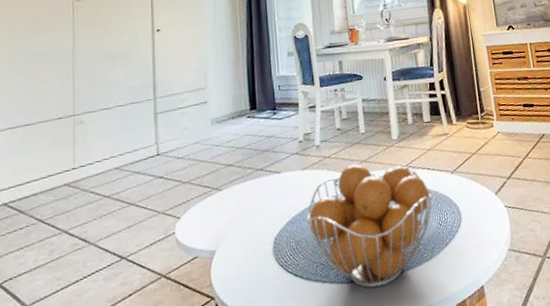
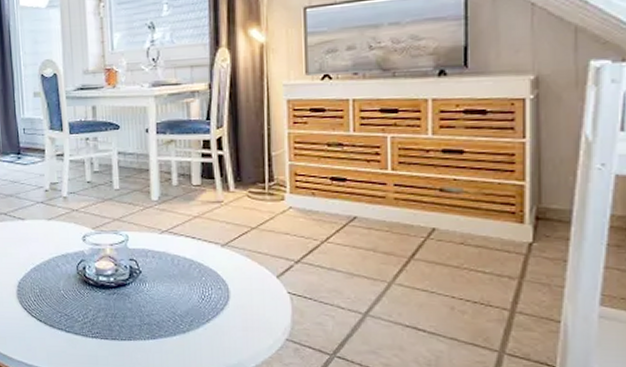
fruit basket: present [307,163,433,288] -> none [52,221,195,348]

